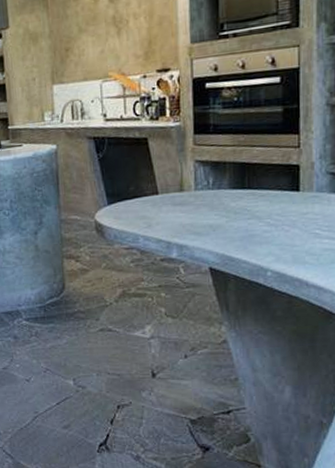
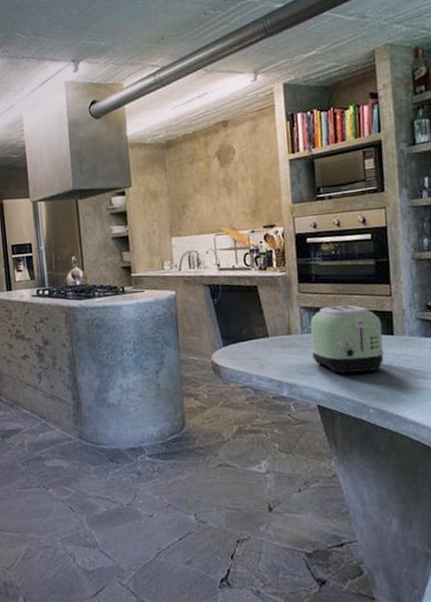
toaster: none [204,158,288,235] -> present [310,305,385,374]

